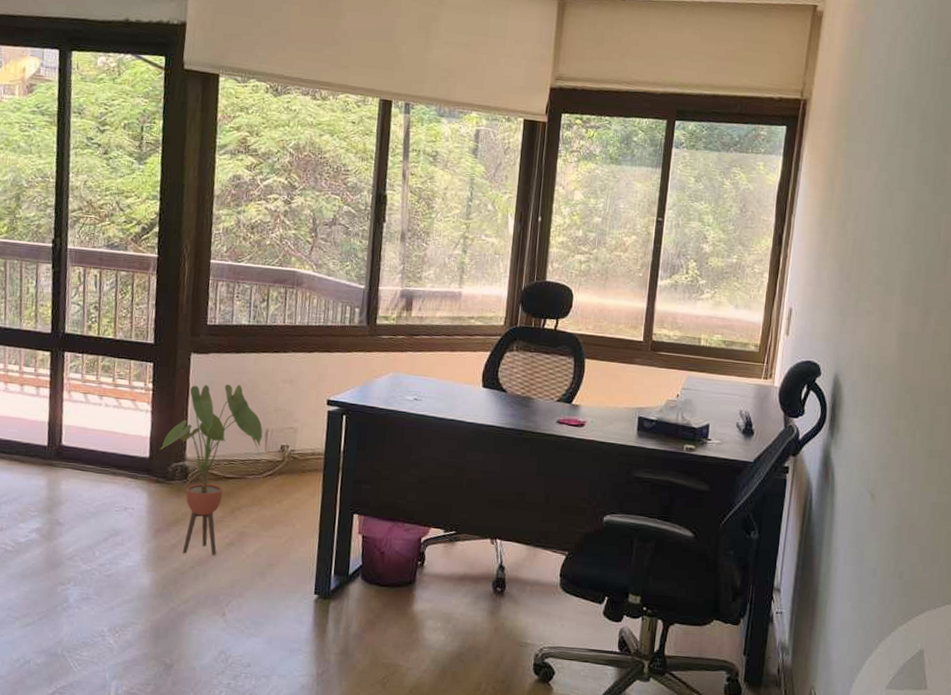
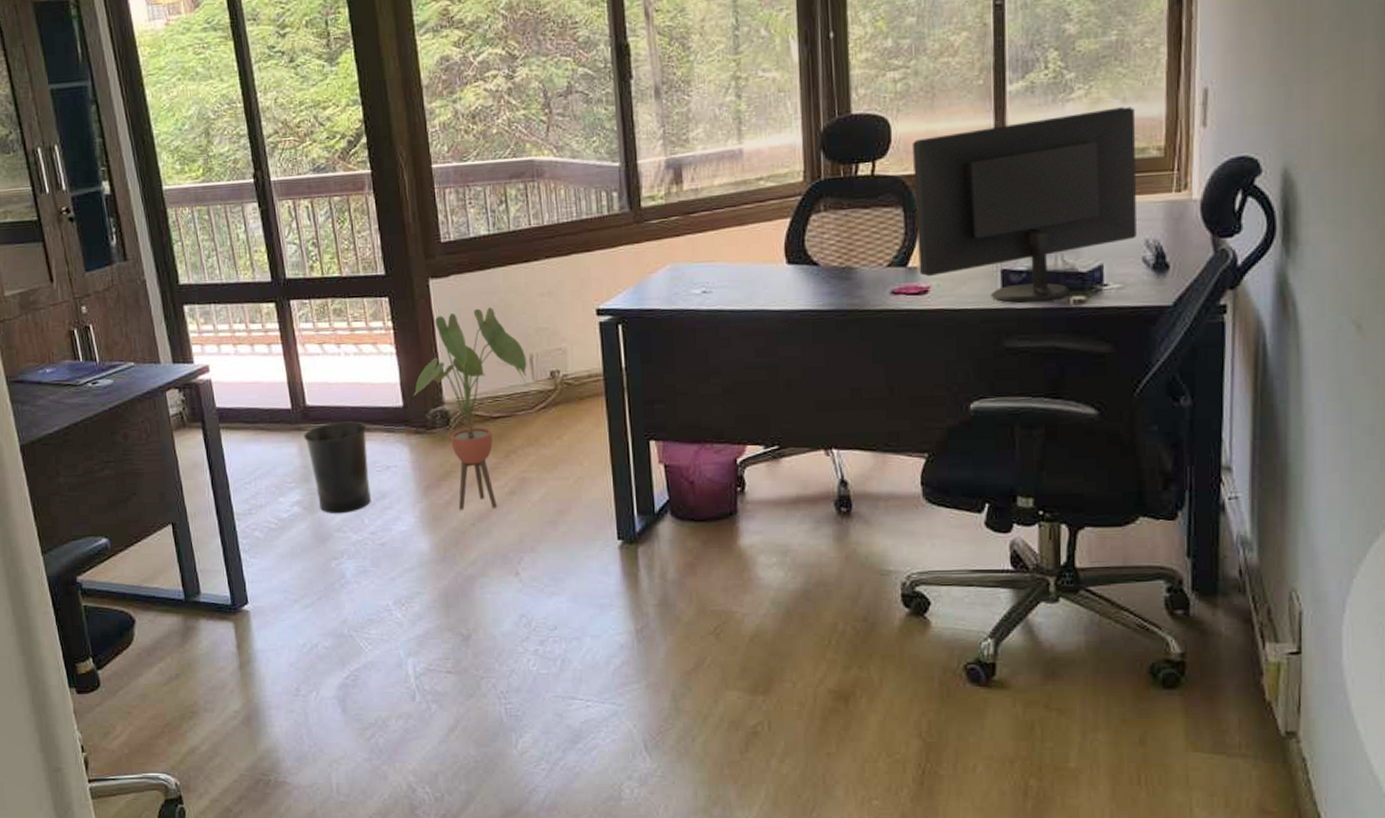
waste bin: none [53,463,113,544] -> present [303,421,371,513]
computer monitor: none [579,308,743,446] -> present [911,106,1137,304]

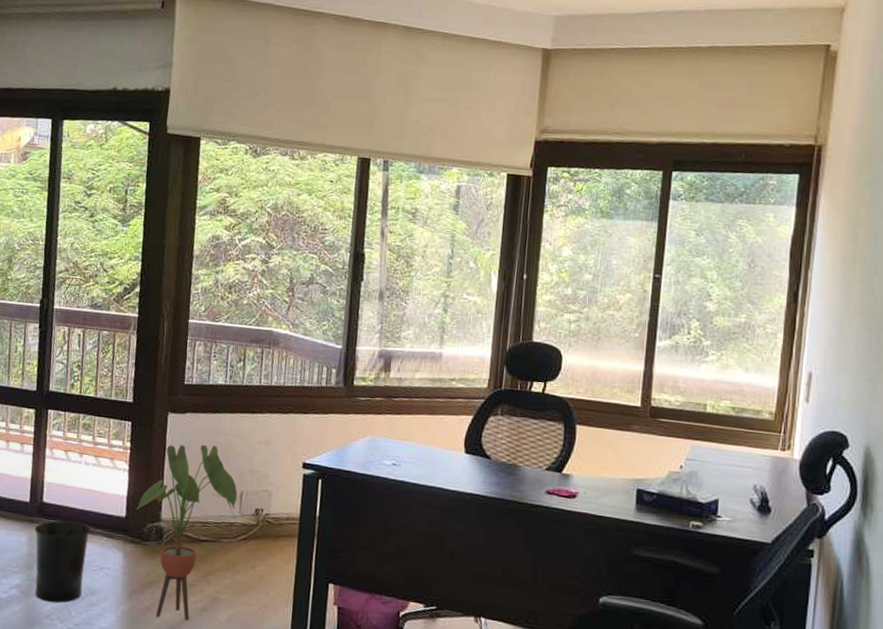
computer monitor: present [911,106,1137,304] -> none [571,371,755,522]

